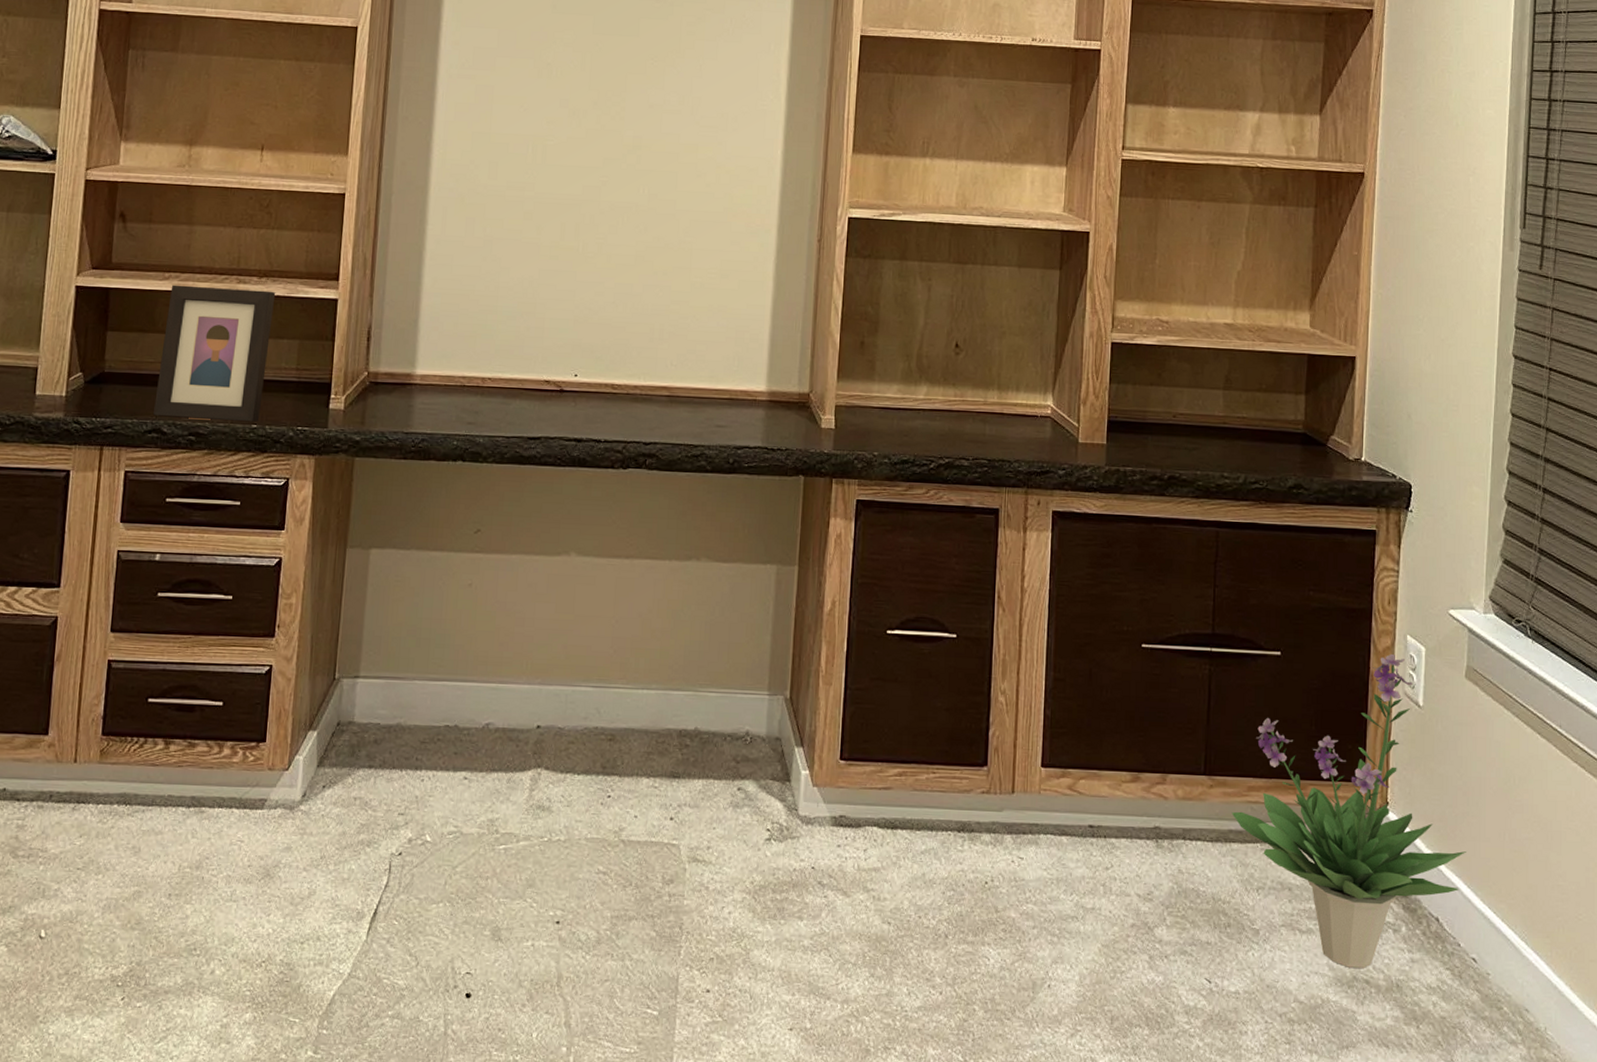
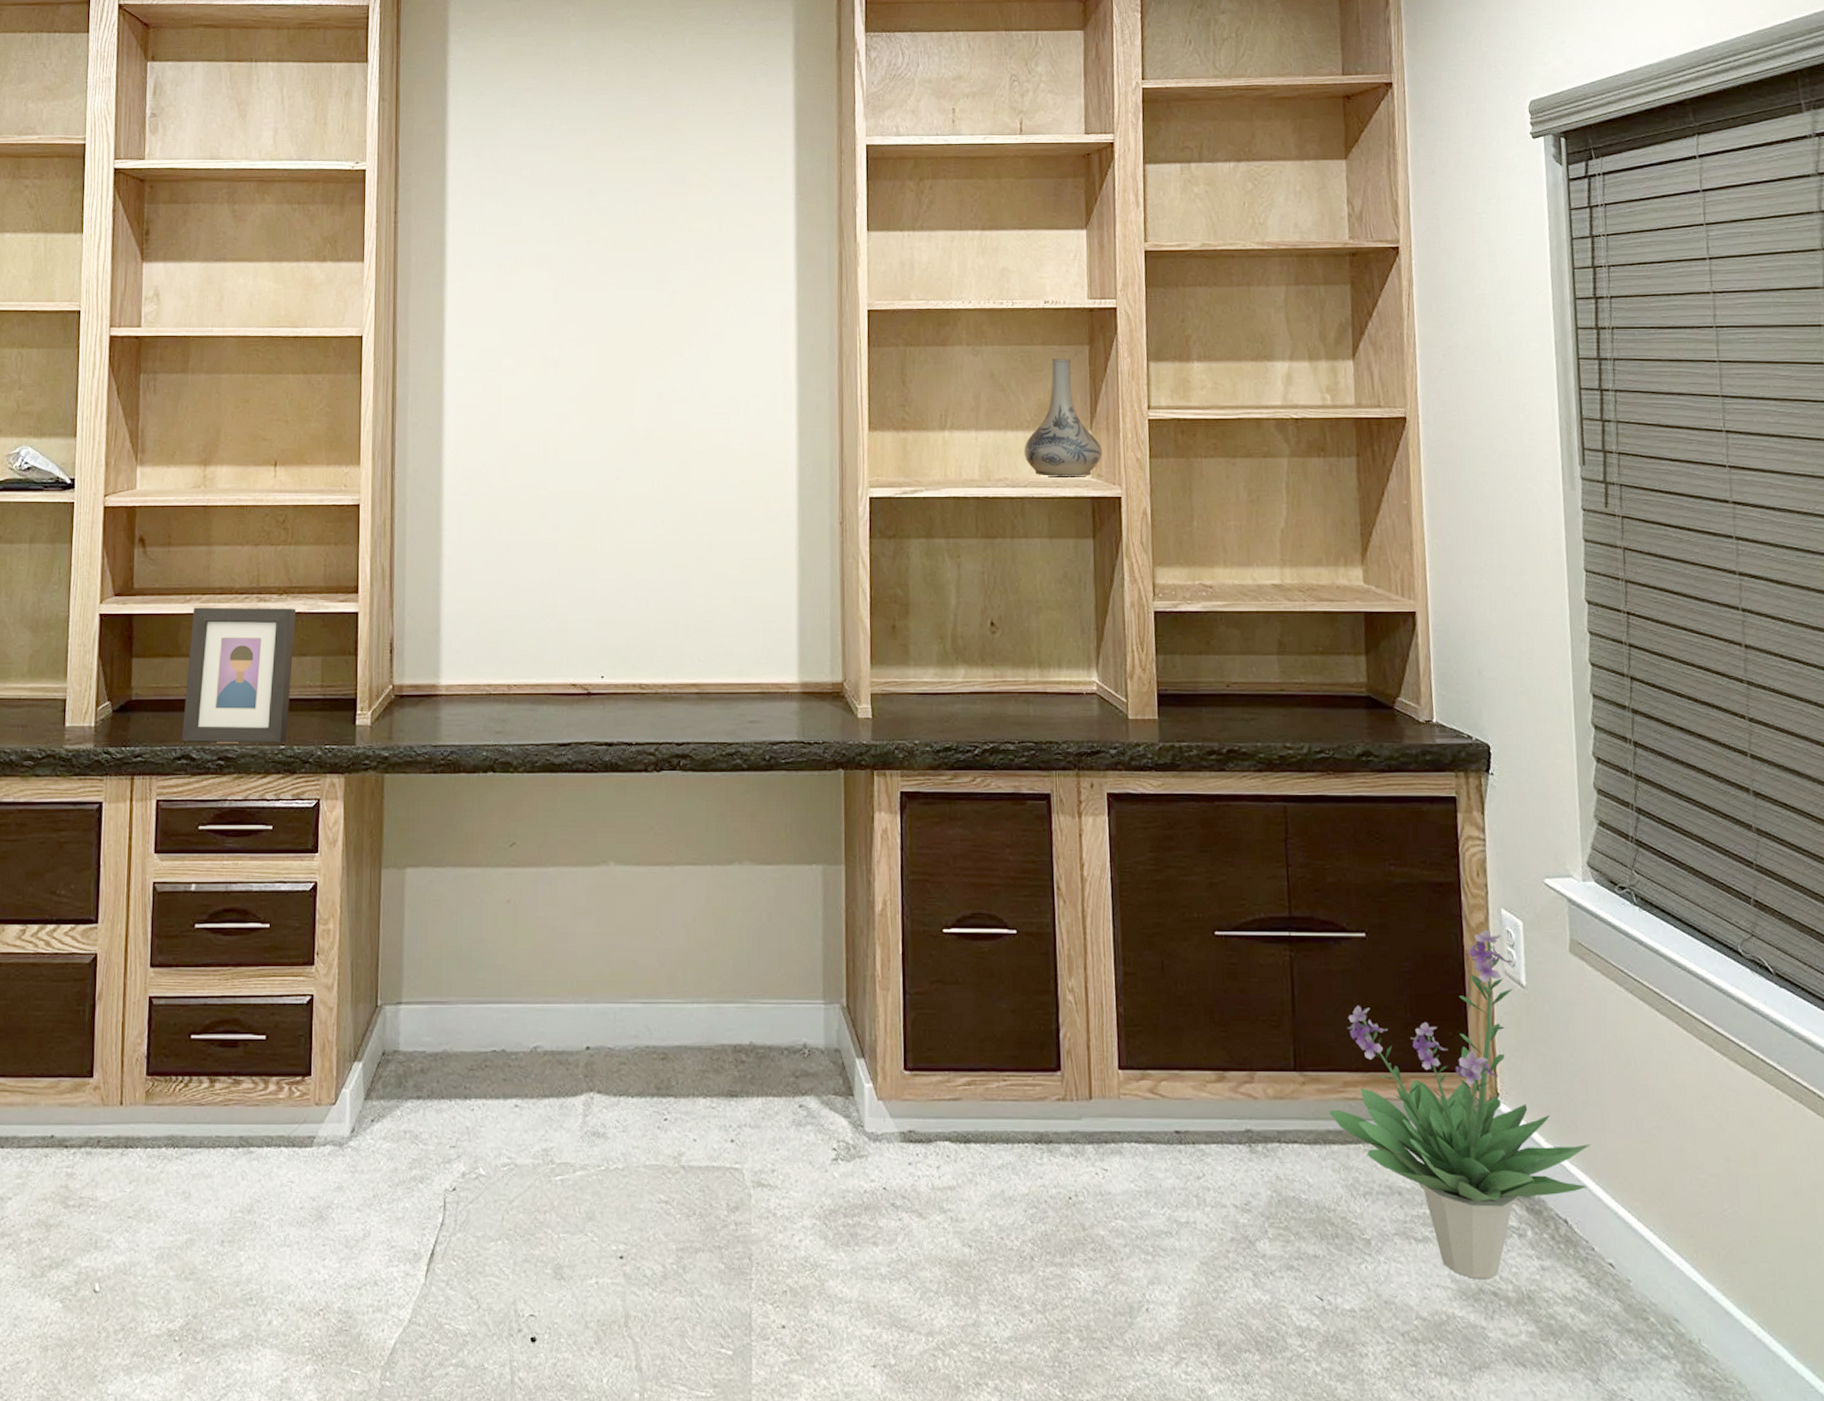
decorative vase: none [1000,95,1075,211] -> present [1024,358,1102,477]

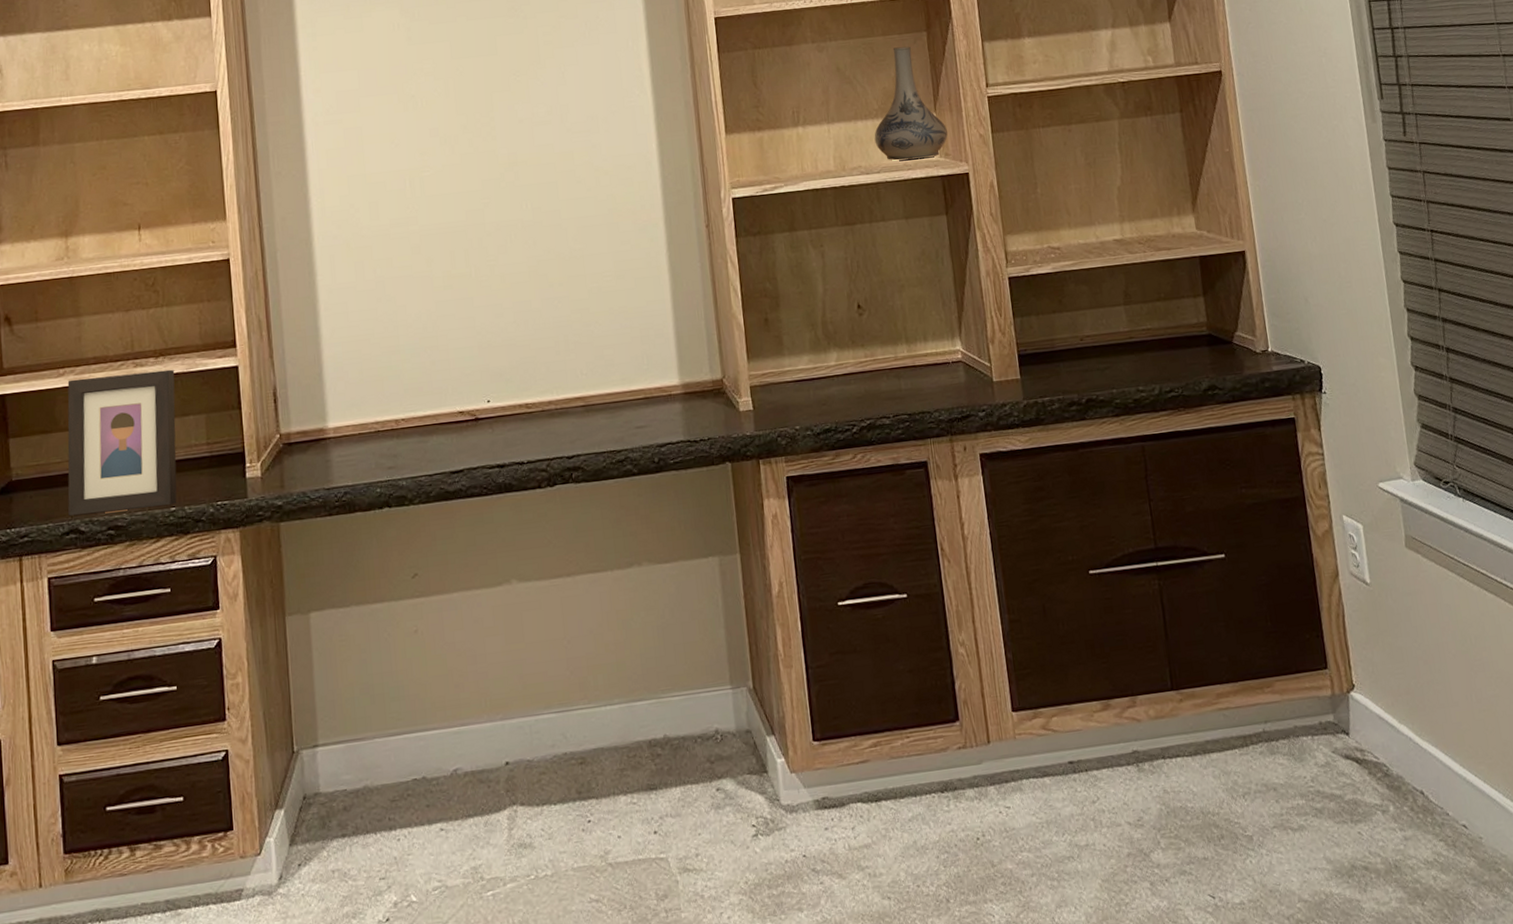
potted plant: present [1328,929,1591,1279] -> none [1205,536,1439,857]

